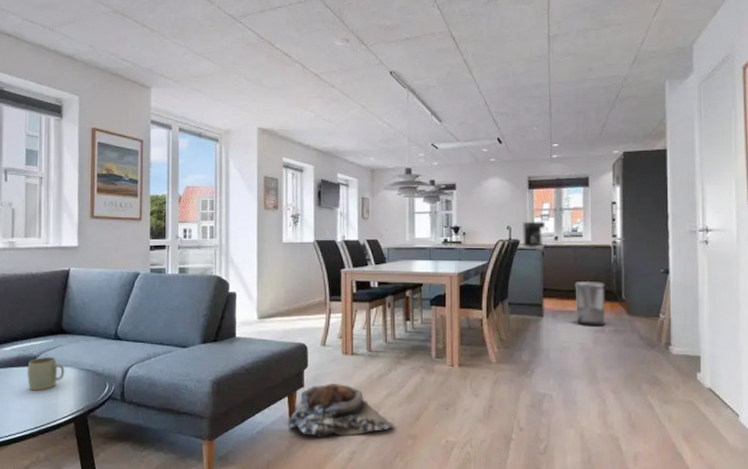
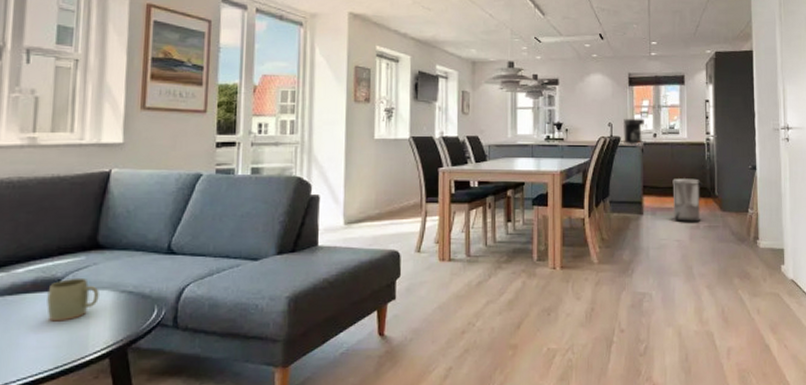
dog bed: present [289,383,395,437] -> none [377,293,495,354]

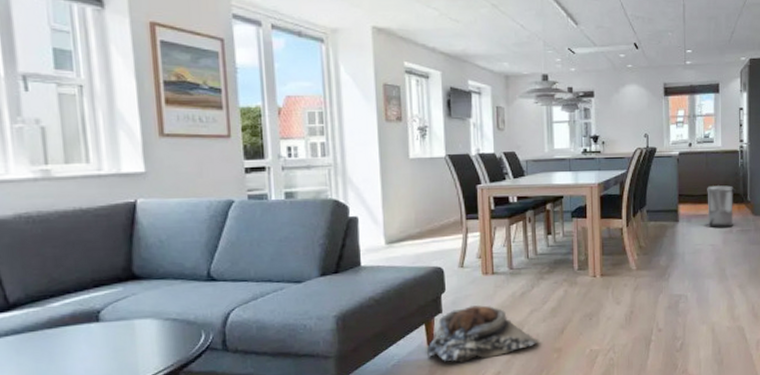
mug: present [46,277,99,322] -> none [88,308,143,352]
dog bed: none [377,293,495,354] -> present [427,305,540,362]
coffee maker: present [624,118,647,146] -> none [659,128,682,156]

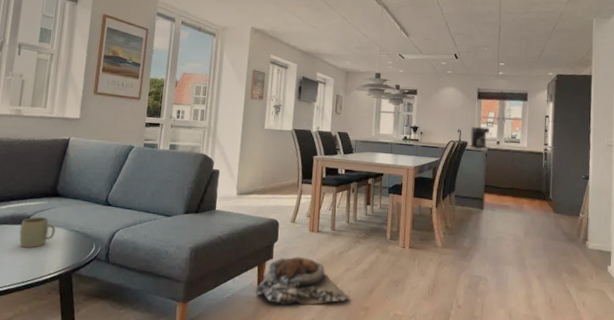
mug: none [88,308,143,352] -> present [19,216,56,248]
coffee maker: none [659,128,682,156] -> present [470,126,491,151]
pedal bin: present [703,185,737,229] -> none [506,181,540,222]

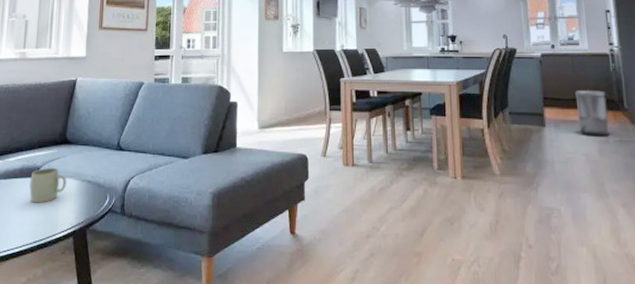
dog bed: present [256,257,351,305] -> none [289,196,399,254]
coffee maker: present [470,126,491,151] -> none [519,30,545,57]
pedal bin: none [506,181,540,222] -> present [574,90,610,138]

